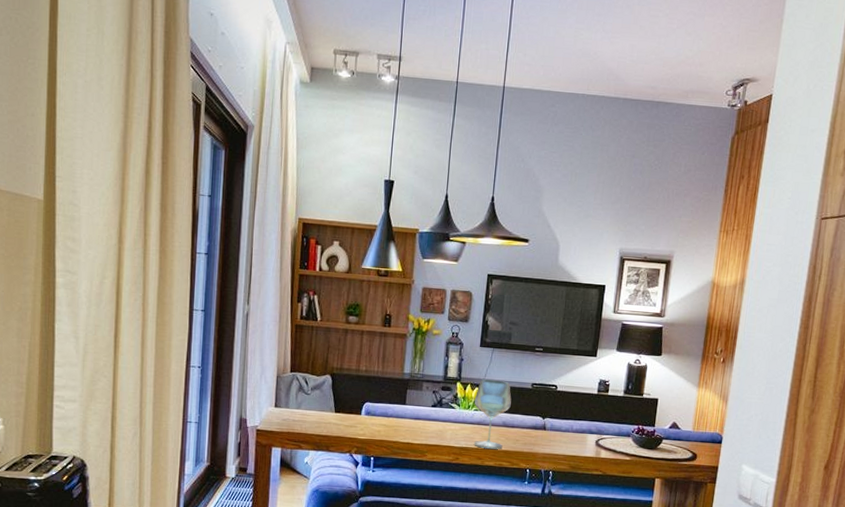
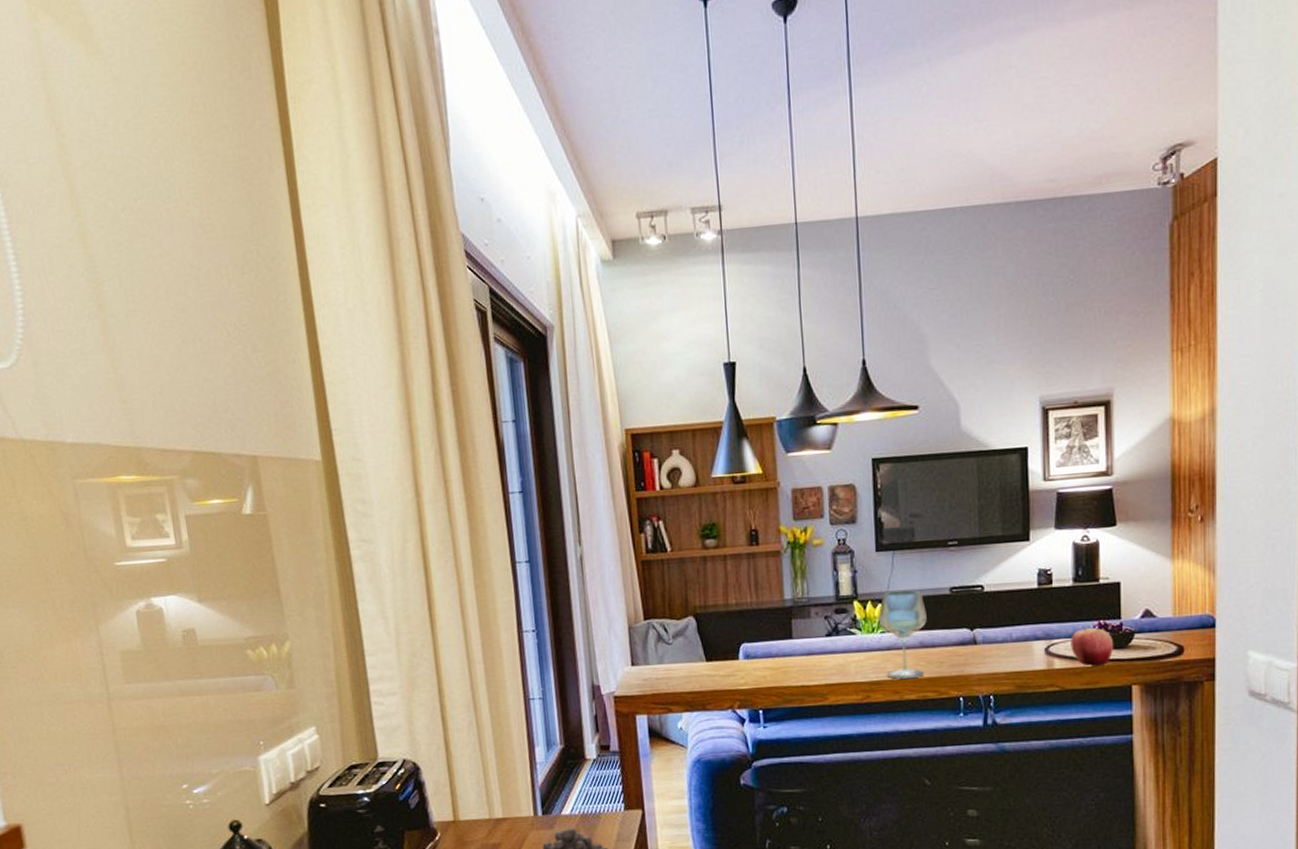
apple: none [615,428,647,460] -> present [1070,626,1114,666]

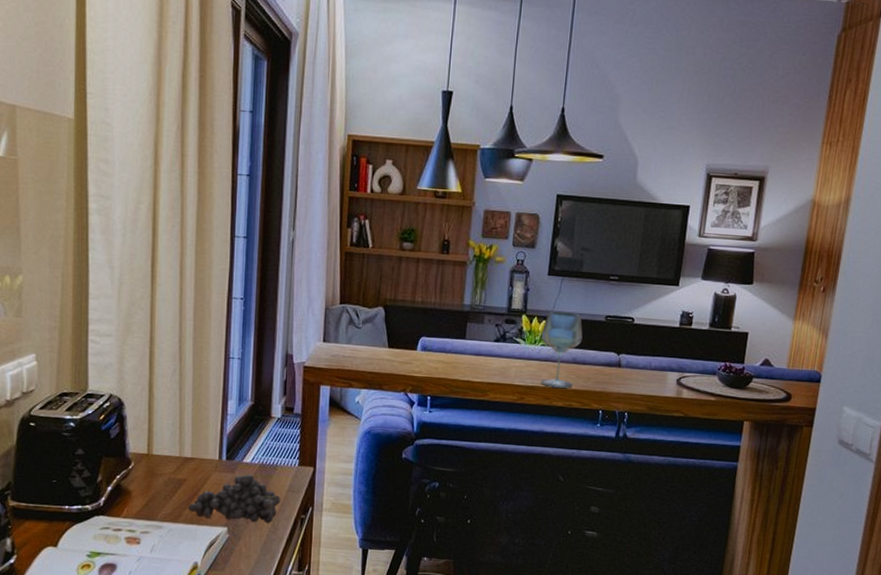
apple: present [1070,626,1114,666] -> none [698,365,735,401]

